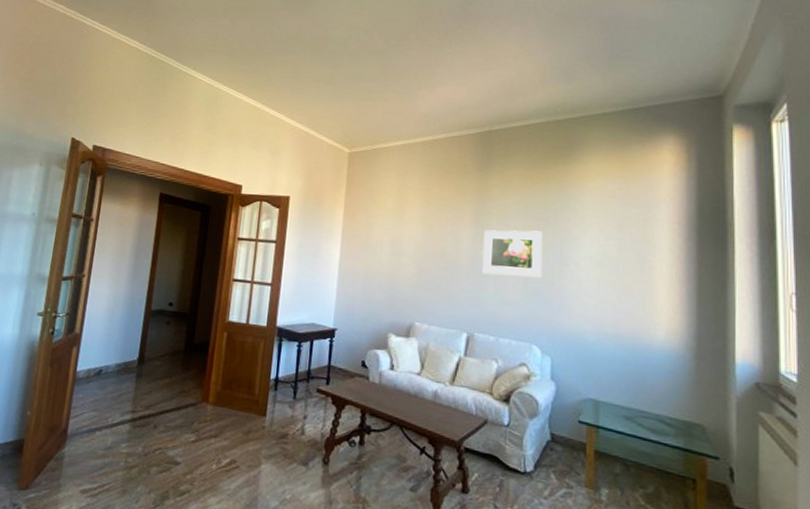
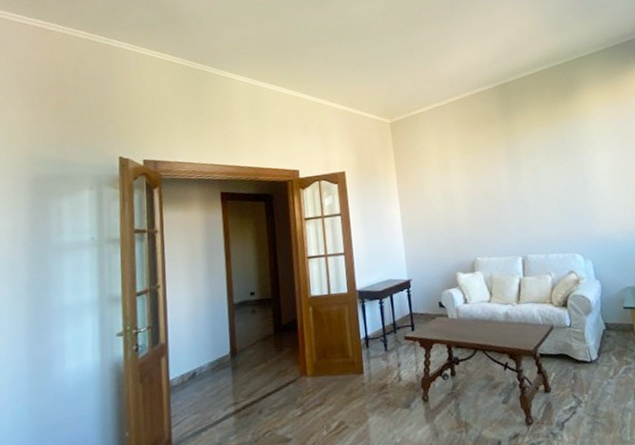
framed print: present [482,229,543,278] -> none [518,158,571,204]

